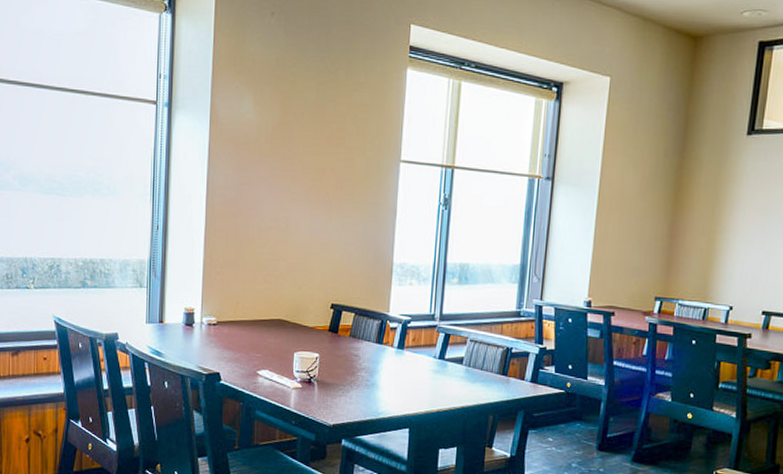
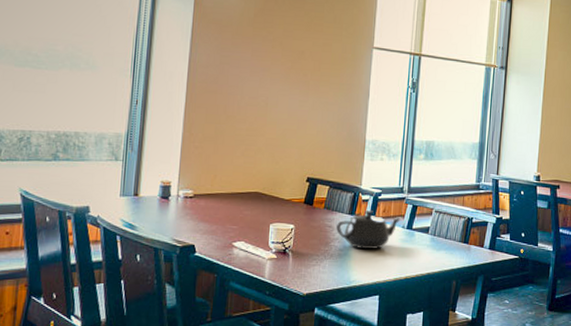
teapot: none [362,339,433,381] -> present [335,210,402,250]

